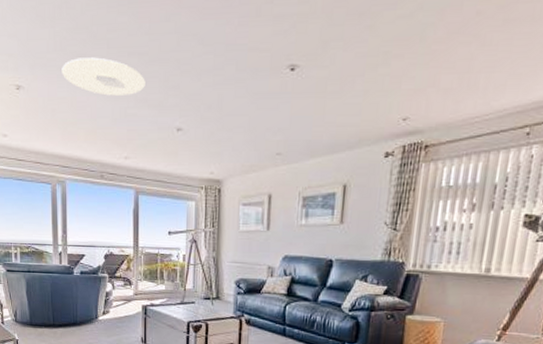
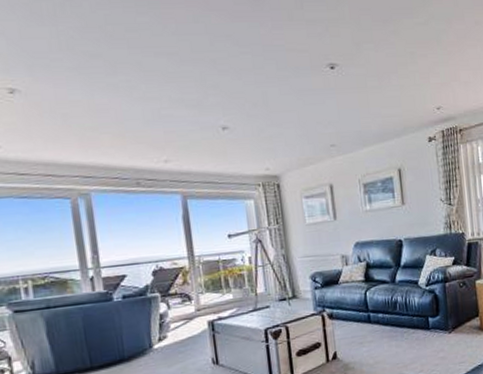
ceiling light: present [61,57,145,96] -> none [71,57,179,97]

